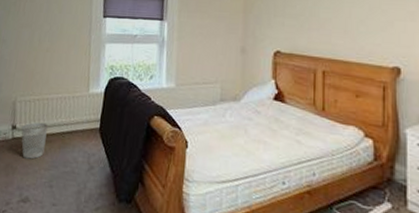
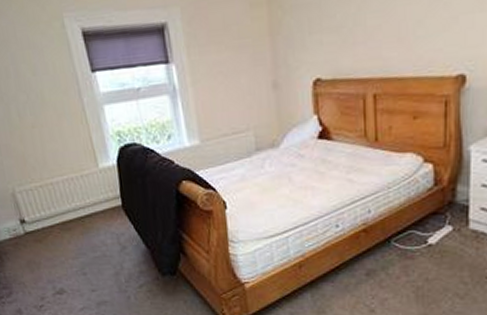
wastebasket: present [21,122,48,159] -> none [31,210,66,251]

